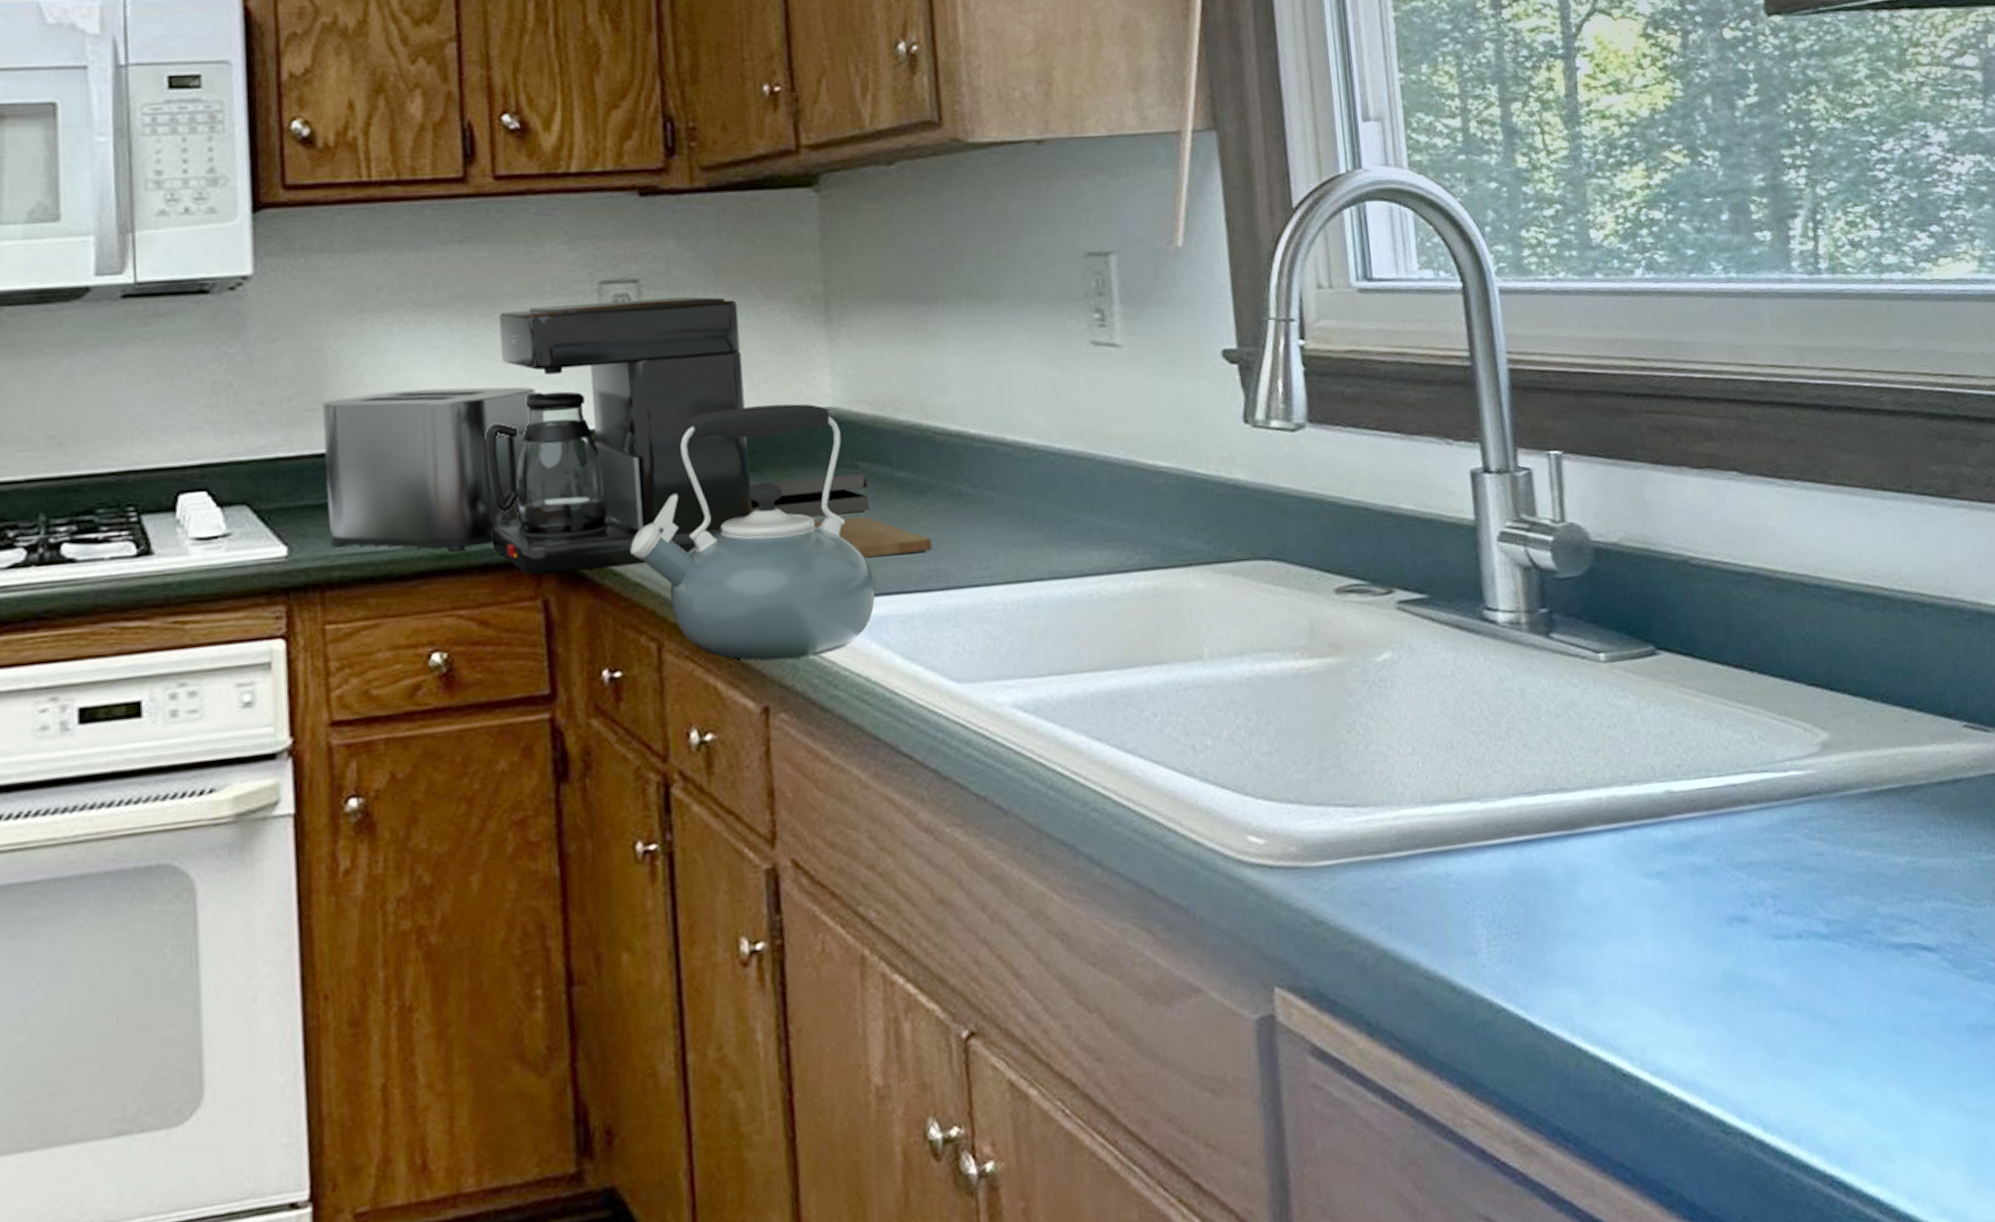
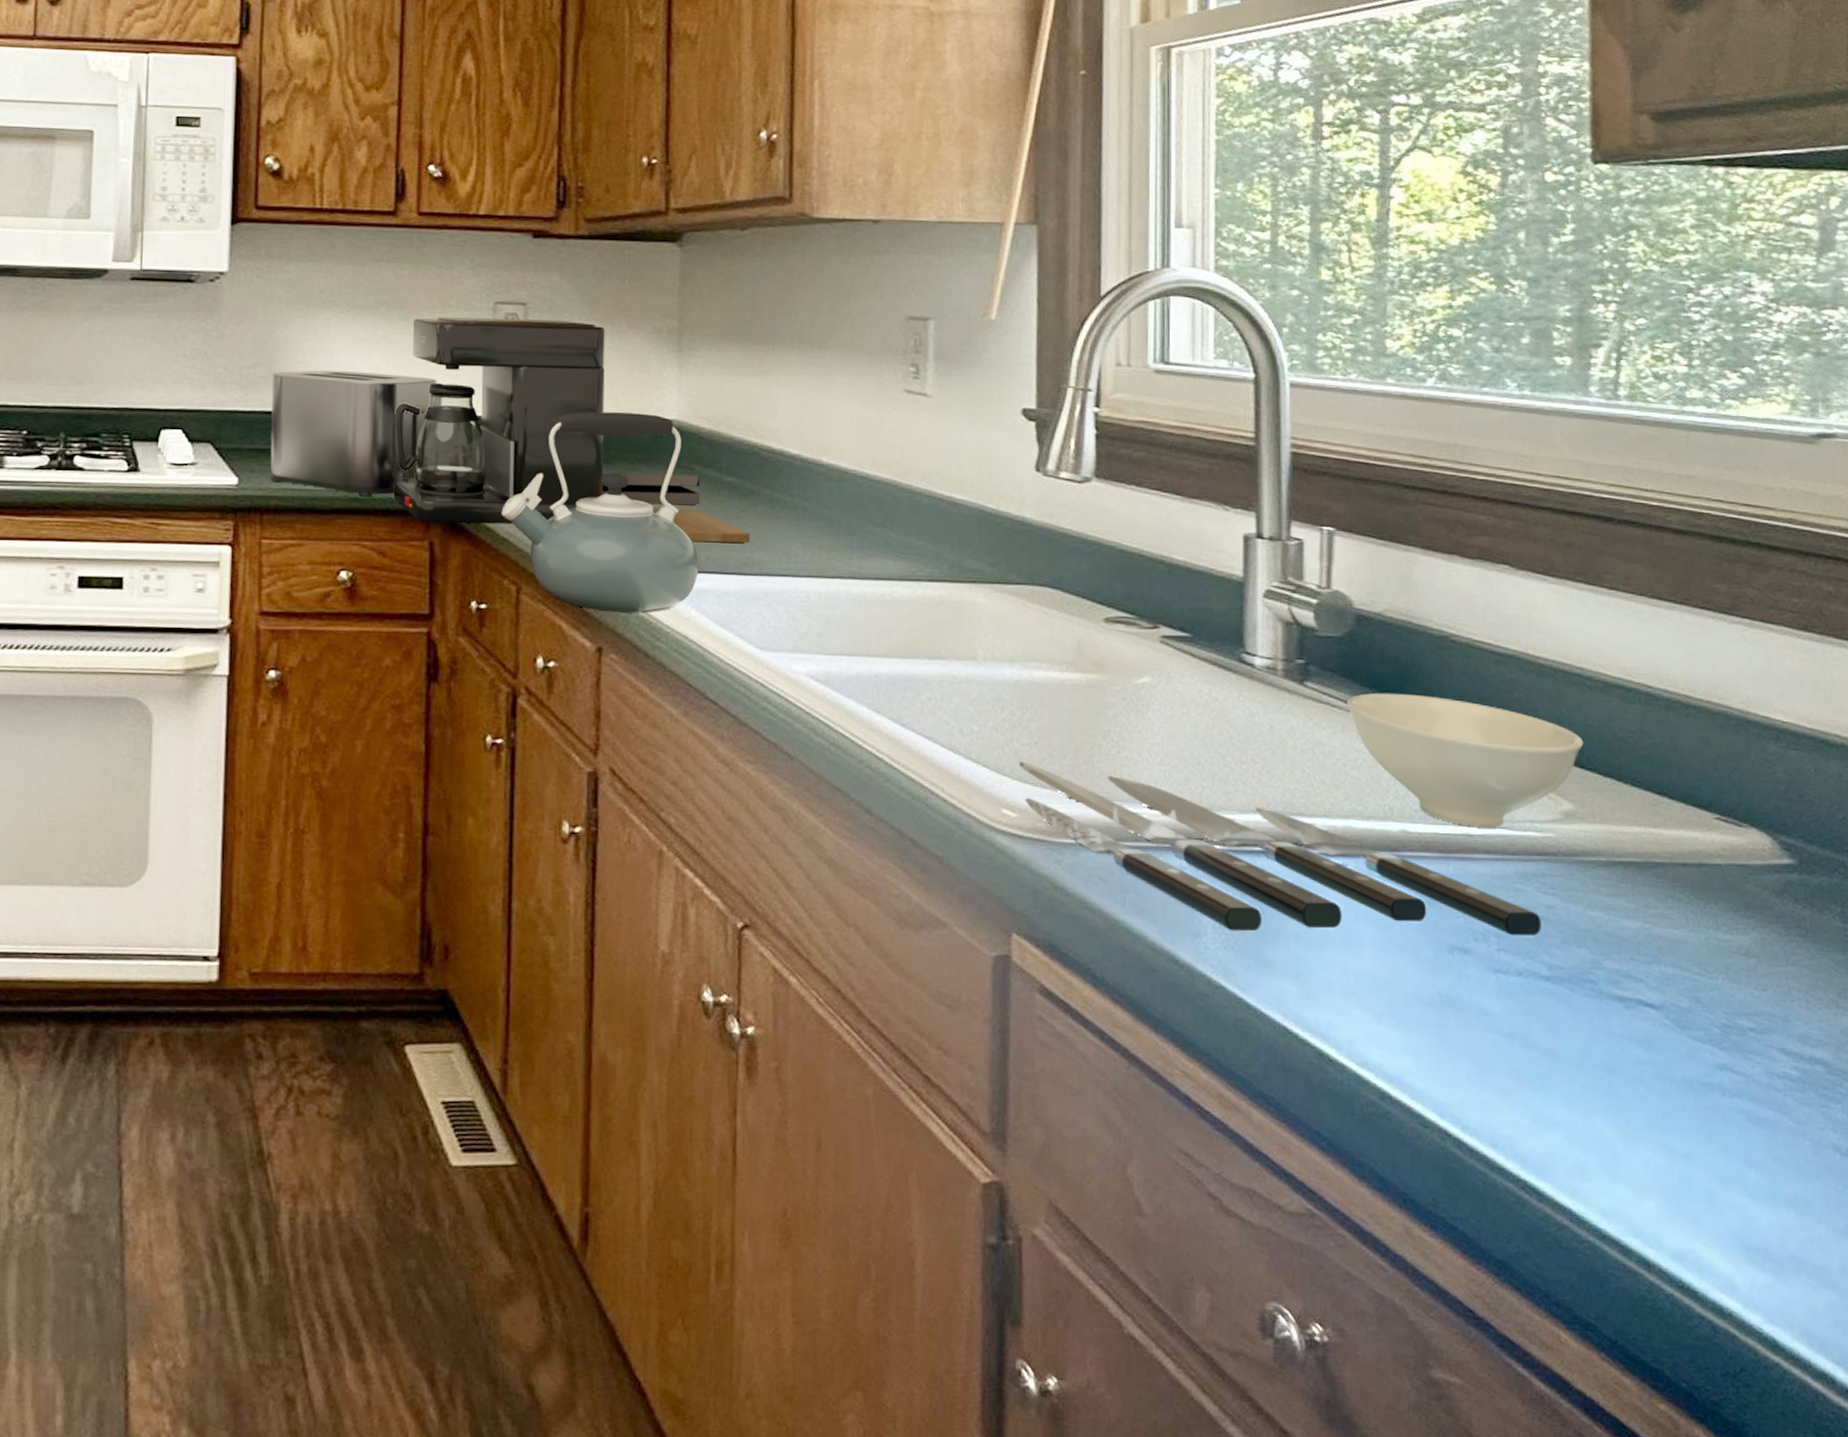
knife: none [1260,774,1815,941] -> present [1018,761,1541,936]
bowl: none [1594,631,1831,775] -> present [1346,692,1584,828]

